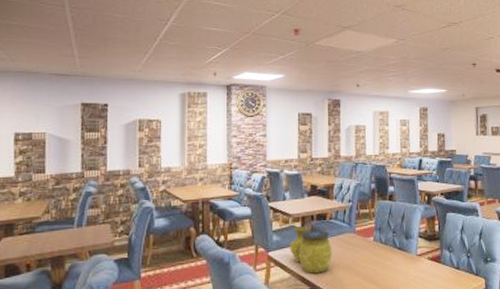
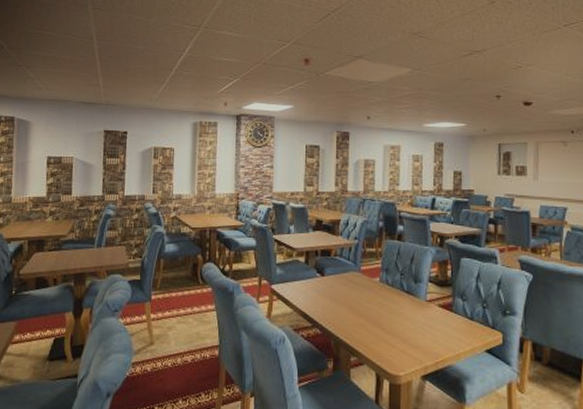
decorative vase: present [290,226,333,274] -> none [293,261,336,311]

